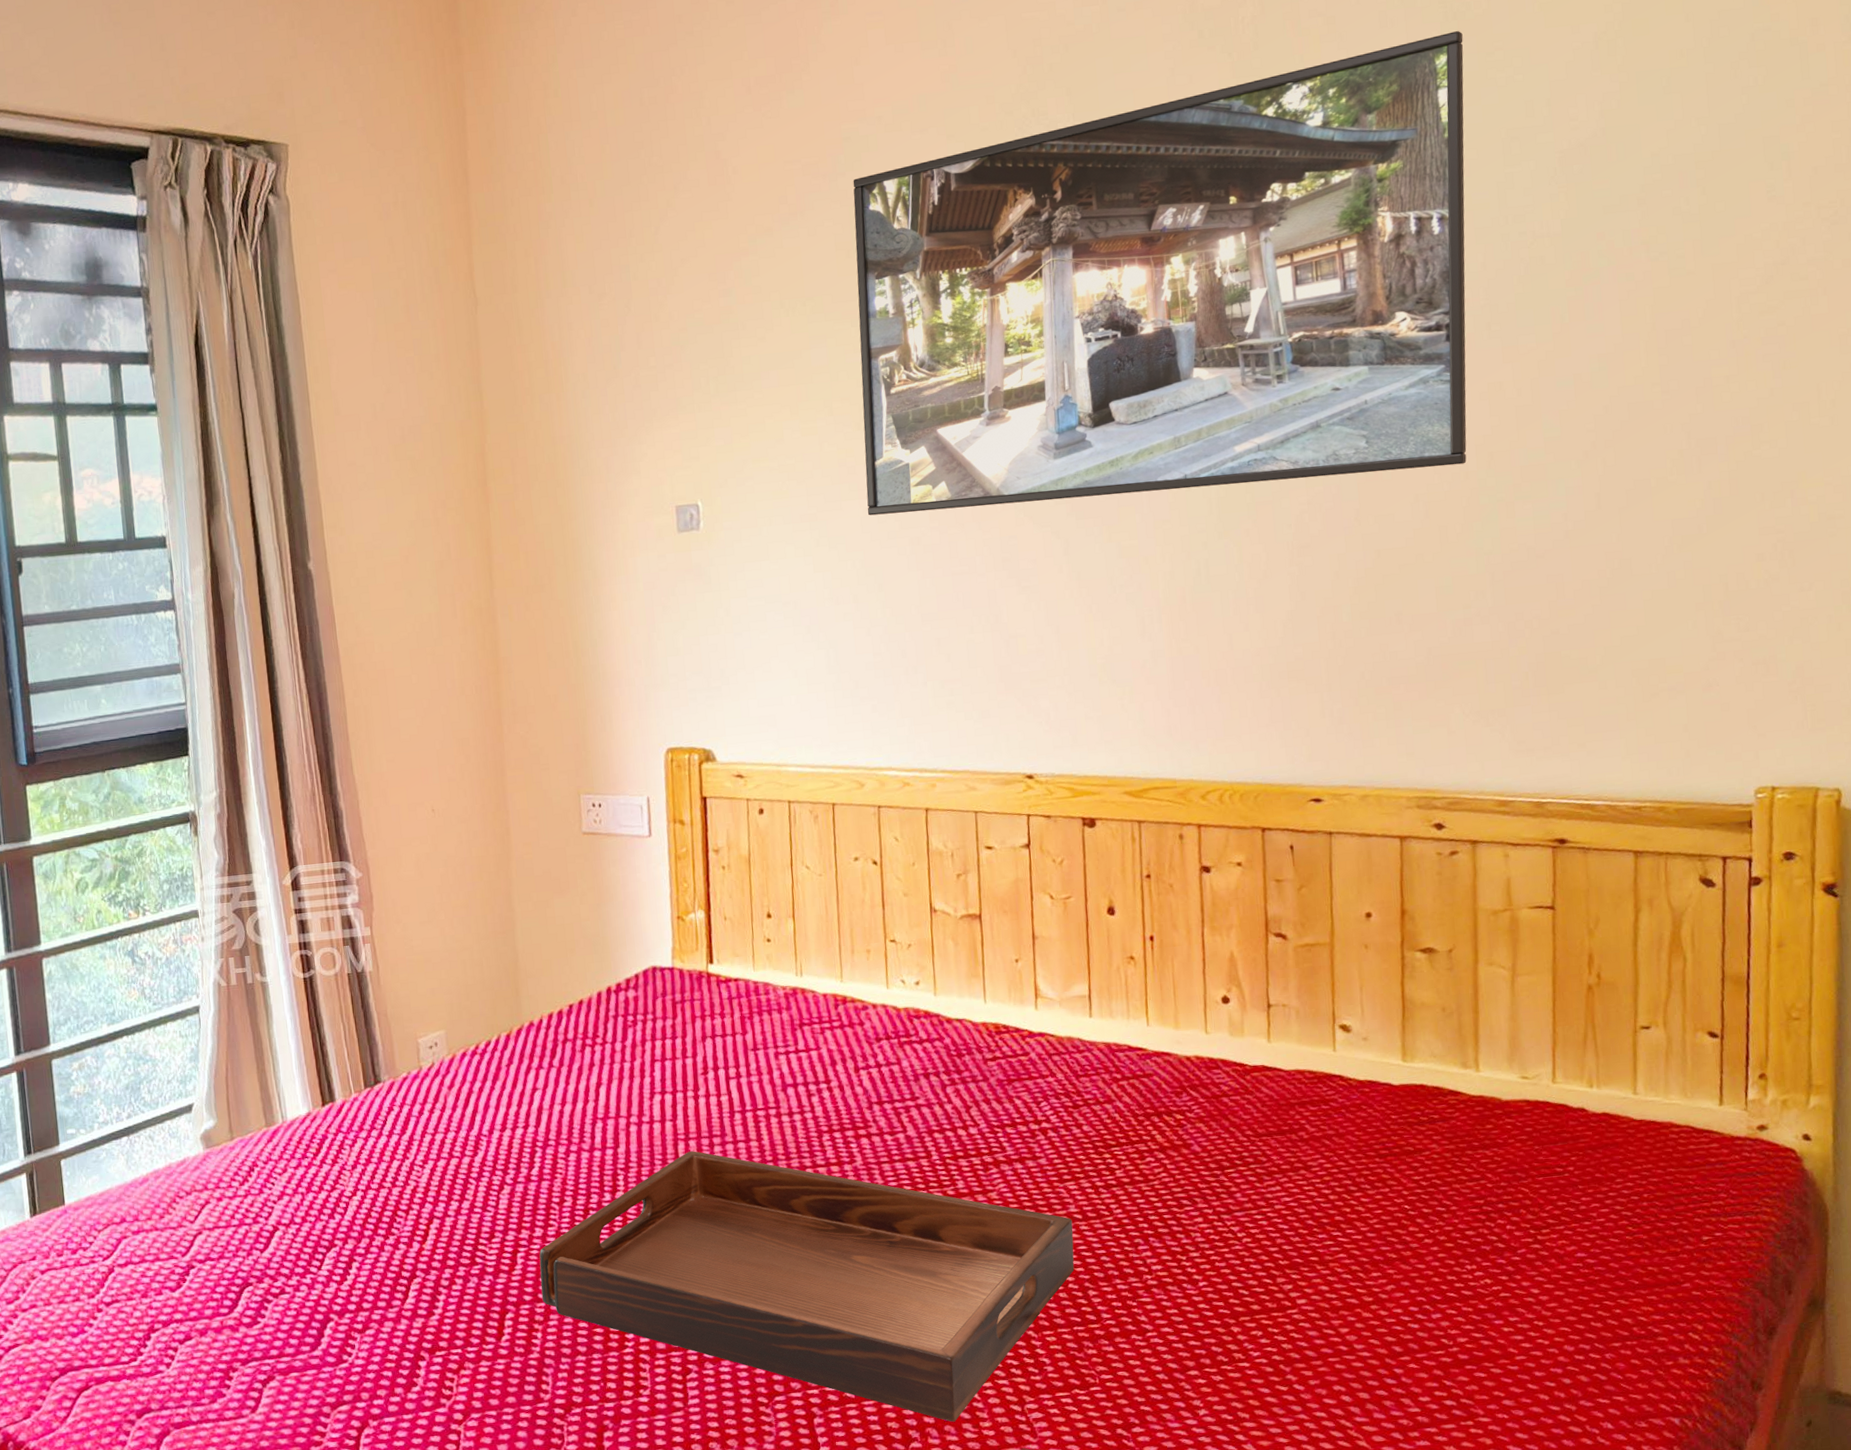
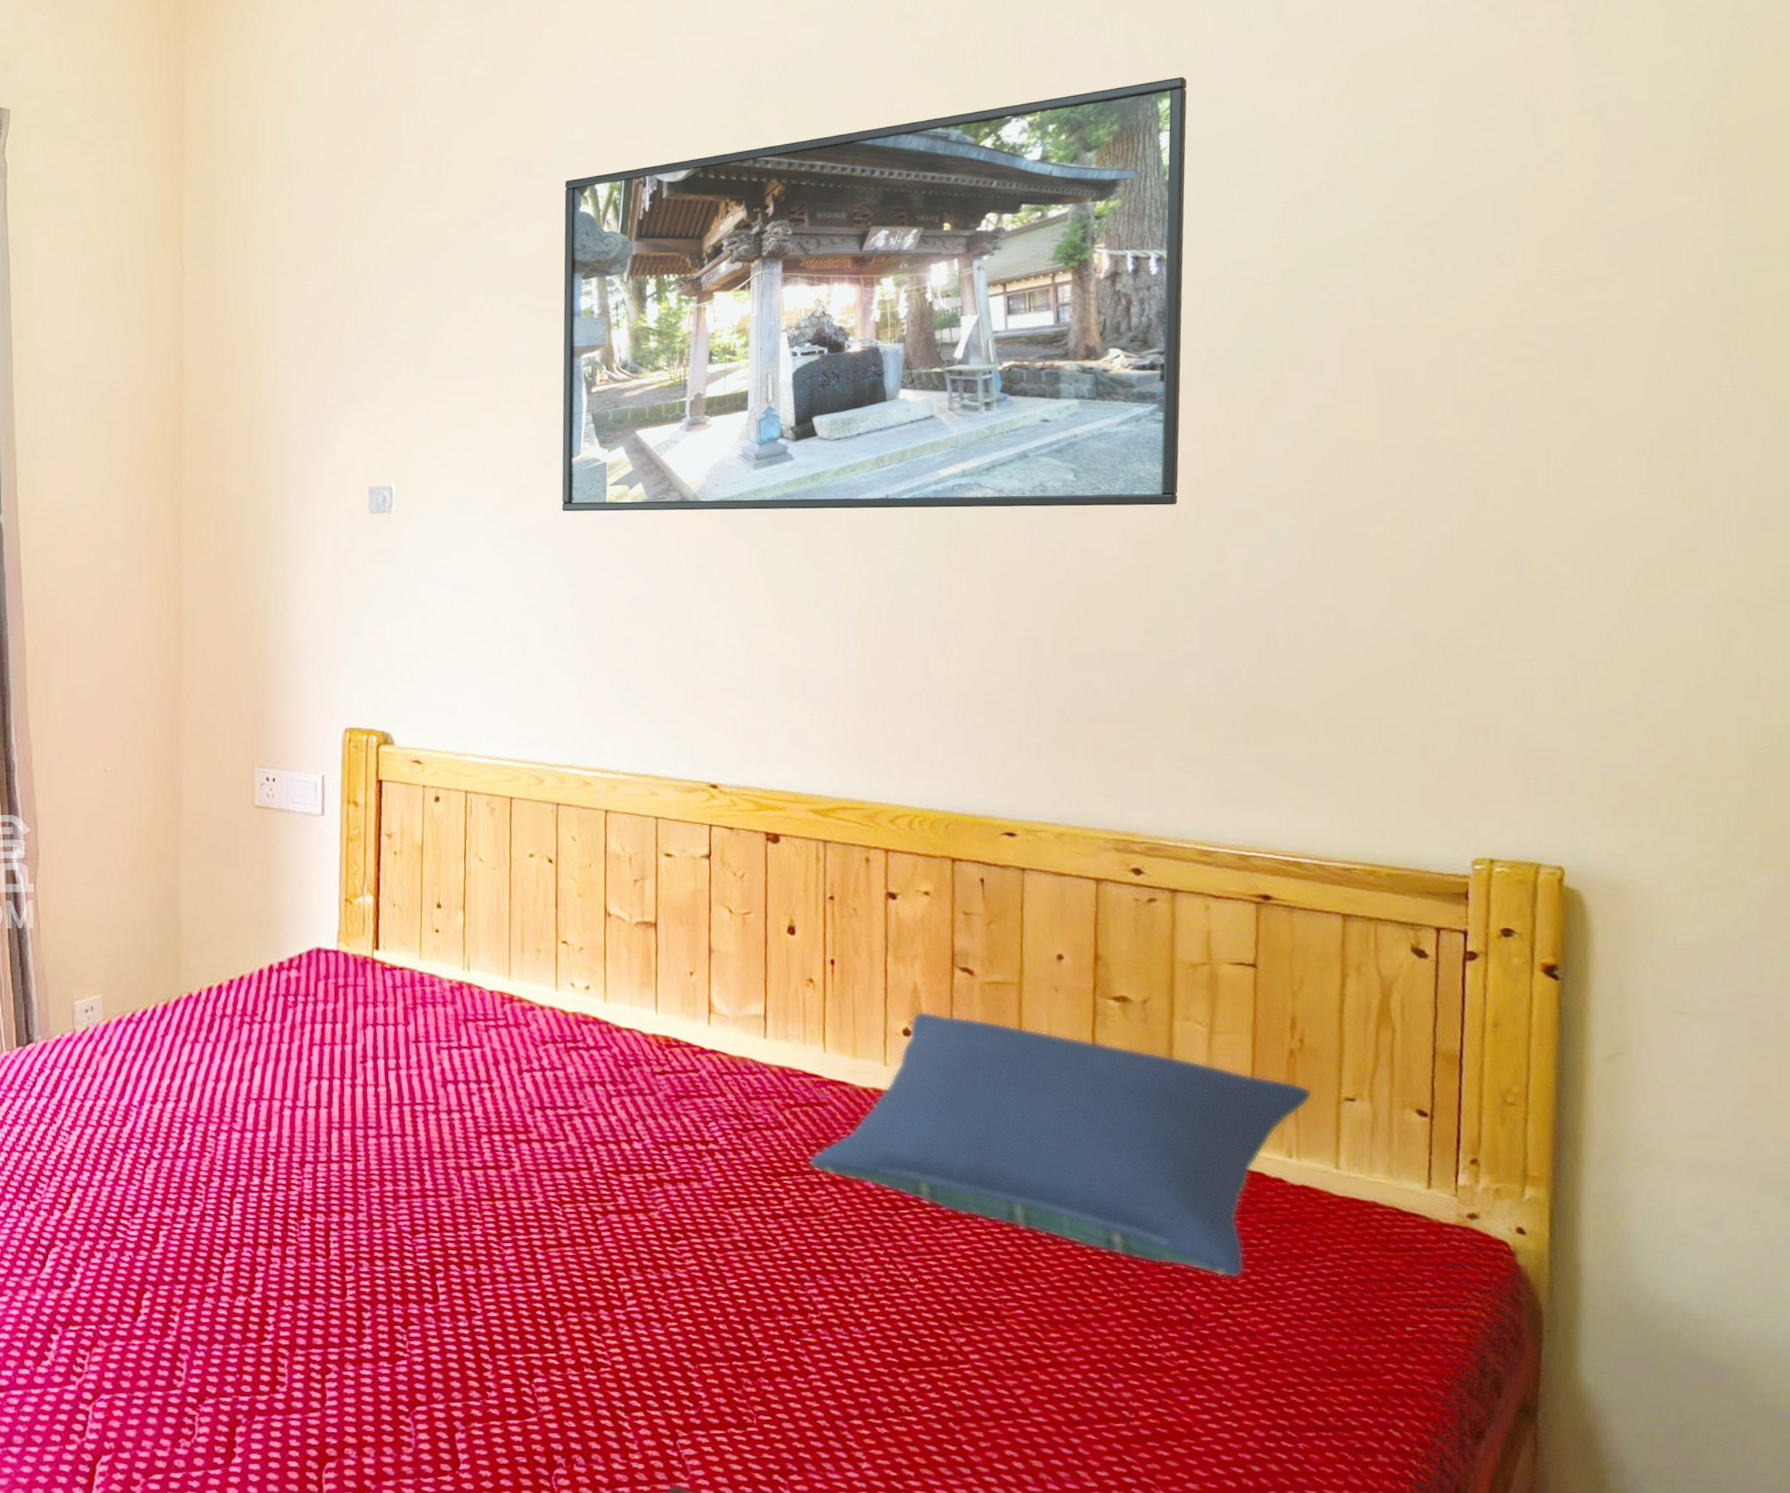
serving tray: present [539,1151,1075,1422] -> none [181,1141,737,1451]
pillow: none [1137,978,1610,1207] -> present [808,1011,1312,1278]

